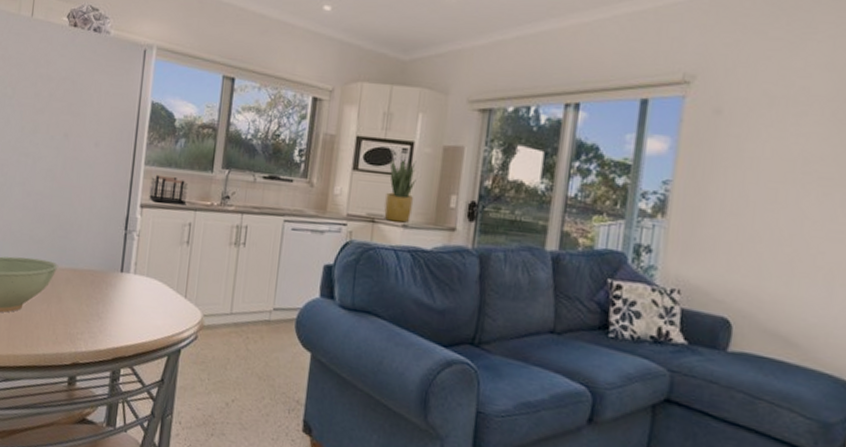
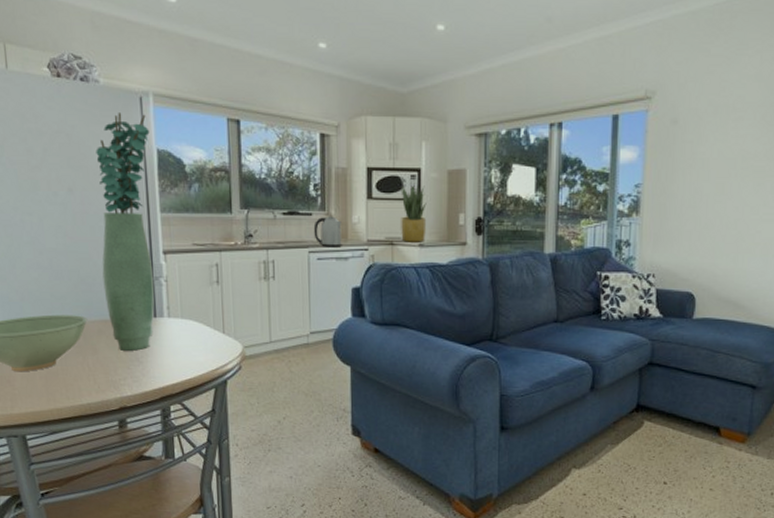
vase: none [78,64,148,305] -> present [96,113,155,351]
dish rack: present [149,174,189,206] -> none [170,220,210,248]
kettle: none [292,184,322,219] -> present [313,216,342,247]

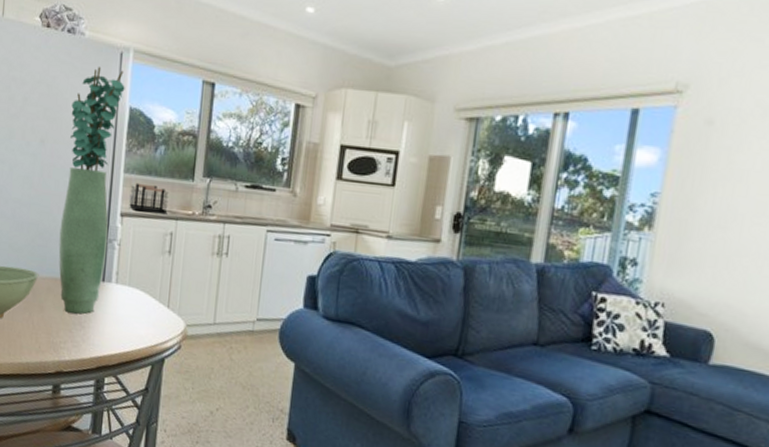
dish rack: none [170,220,210,248] -> present [129,182,169,215]
kettle: present [313,216,342,247] -> none [274,194,306,230]
planter: present [401,185,427,242] -> none [368,168,402,234]

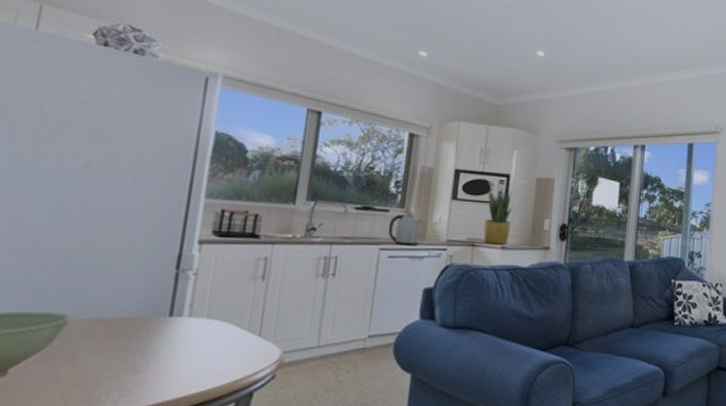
vase: present [58,67,125,314] -> none [104,90,211,357]
kettle: none [274,194,306,230] -> present [388,213,421,246]
planter: none [368,168,402,234] -> present [483,189,513,245]

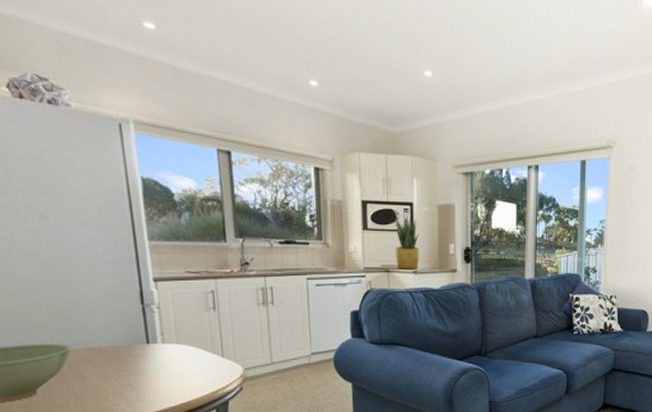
dish rack: present [210,208,264,239] -> none [159,248,205,275]
kettle: present [388,213,421,246] -> none [311,245,340,274]

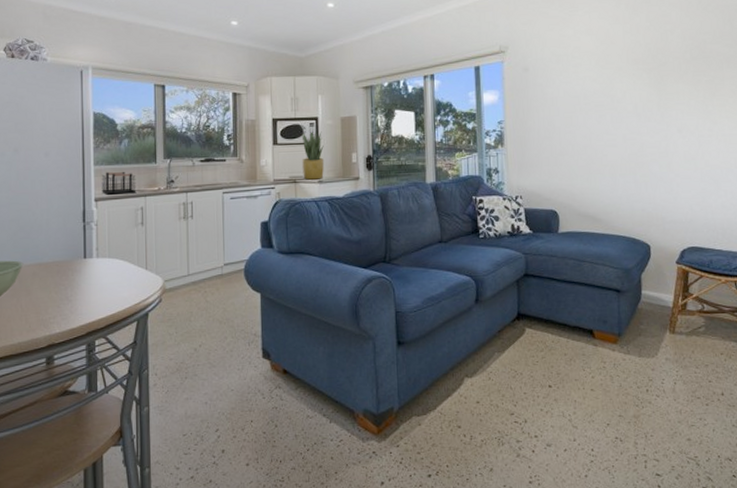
dish rack: none [159,248,205,275] -> present [101,171,137,195]

